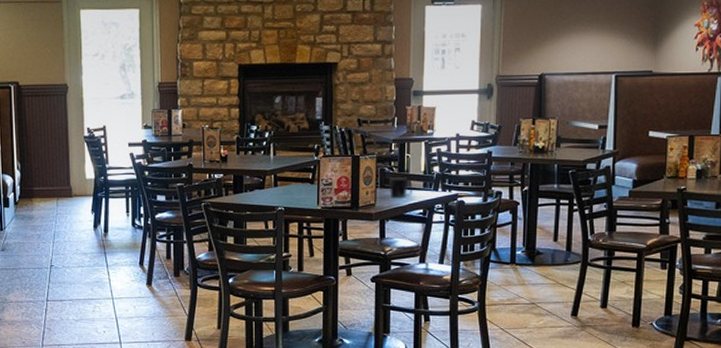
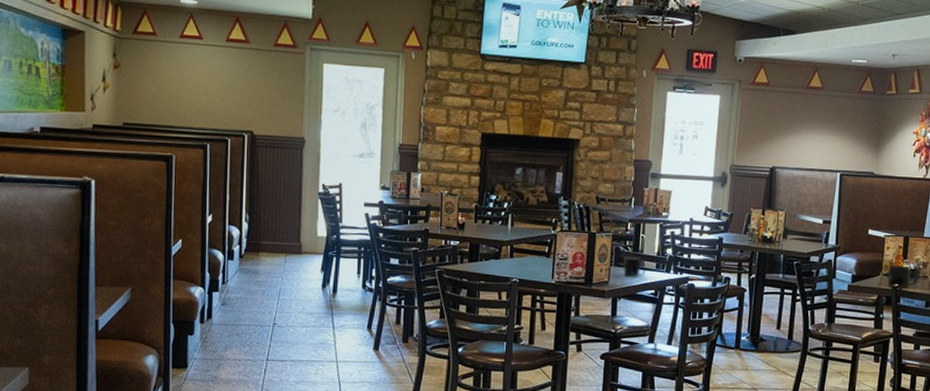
mug: none [672,166,706,192] -> present [887,264,918,290]

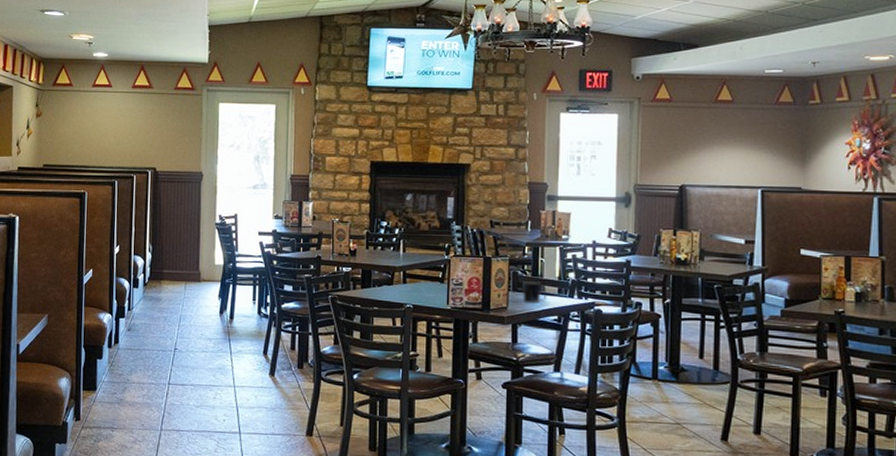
mug: present [887,264,918,290] -> none [828,287,866,315]

